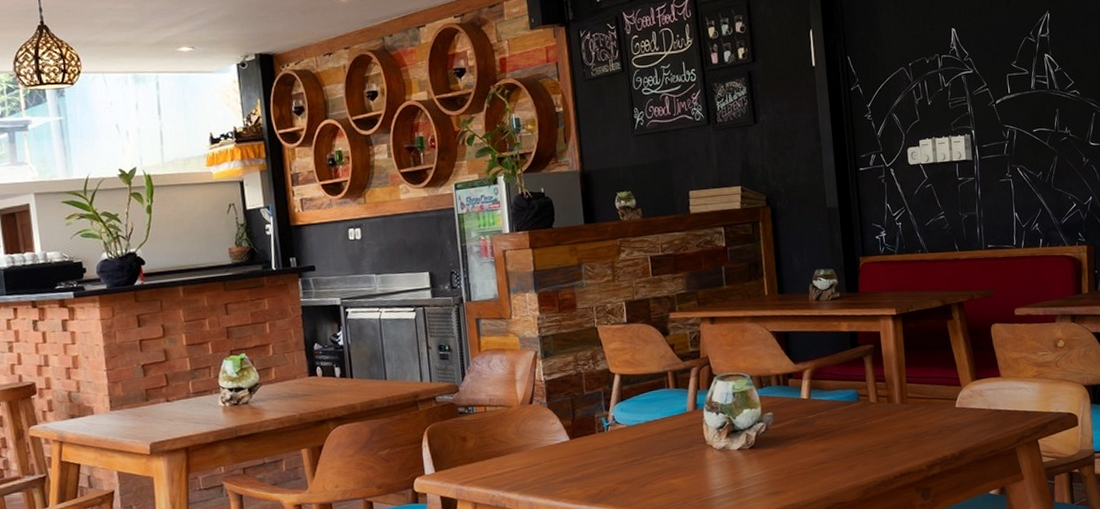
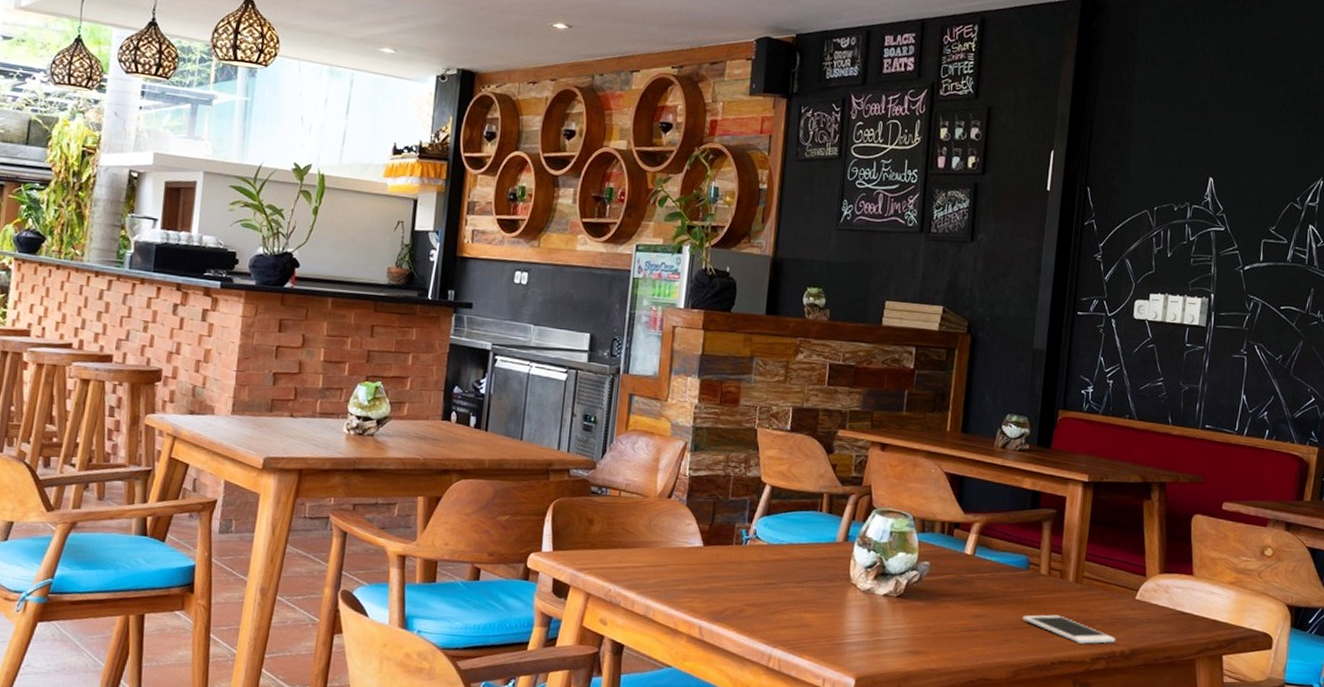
cell phone: none [862,435,946,456] -> present [1022,614,1116,644]

